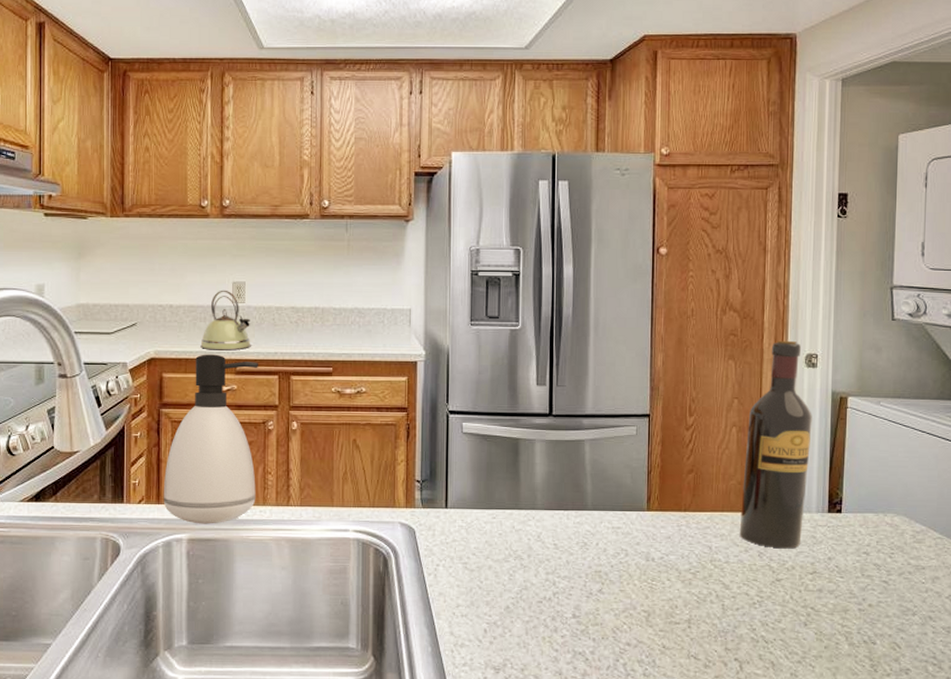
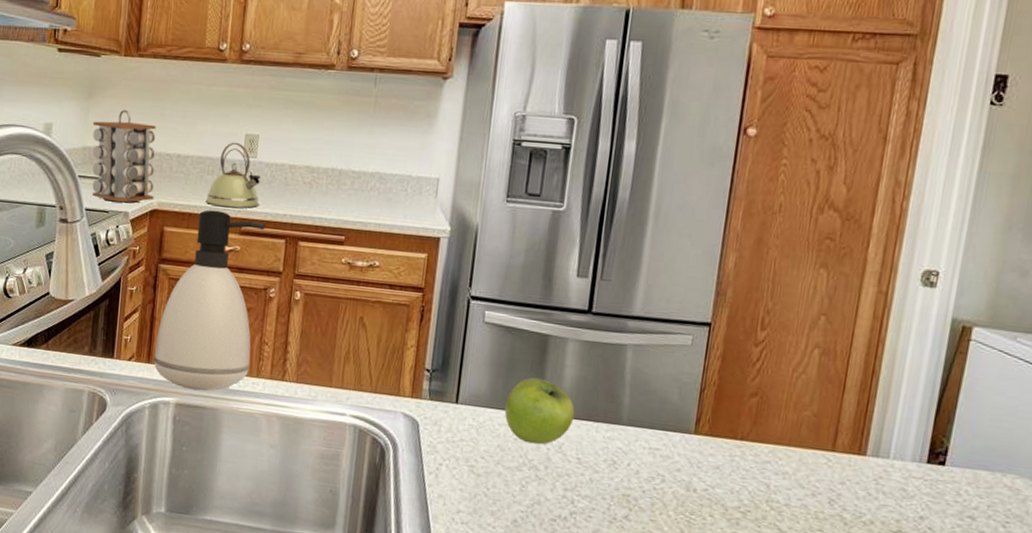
spice rack: none [84,266,151,354] -> present [92,109,157,203]
fruit: none [488,477,548,536] -> present [504,377,575,445]
wine bottle: present [739,340,812,549] -> none [807,250,922,500]

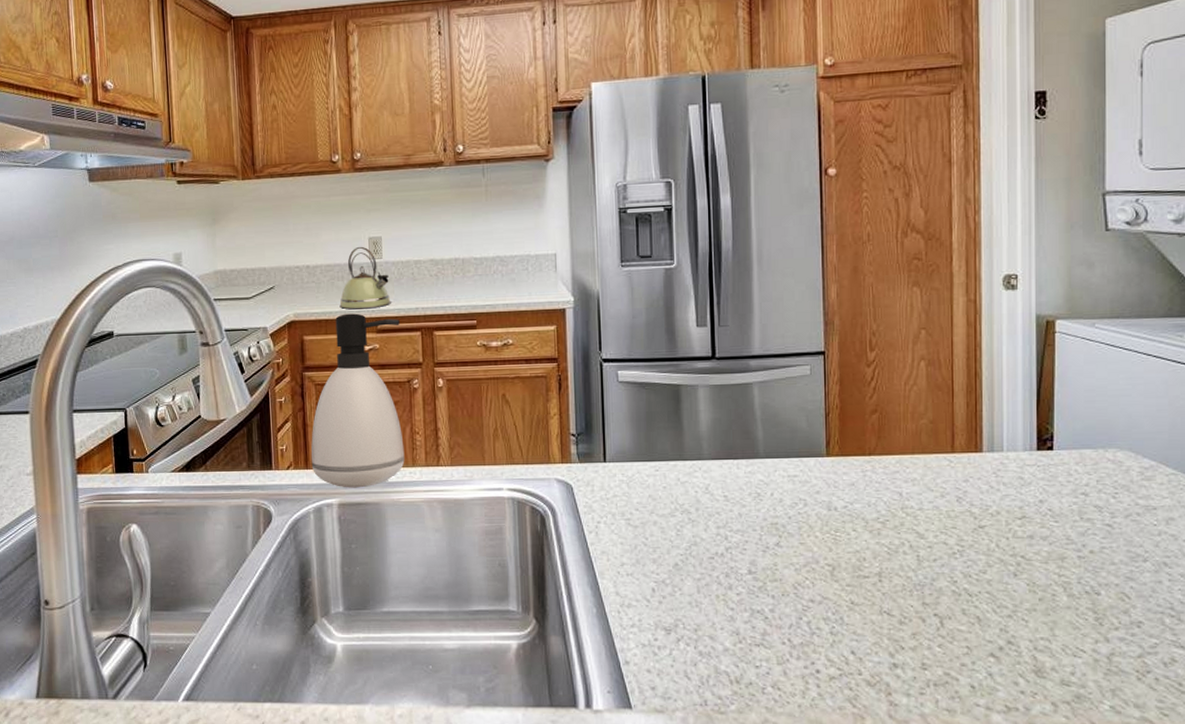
spice rack: present [92,109,157,203] -> none [220,230,290,320]
fruit: present [504,377,575,445] -> none [650,426,716,489]

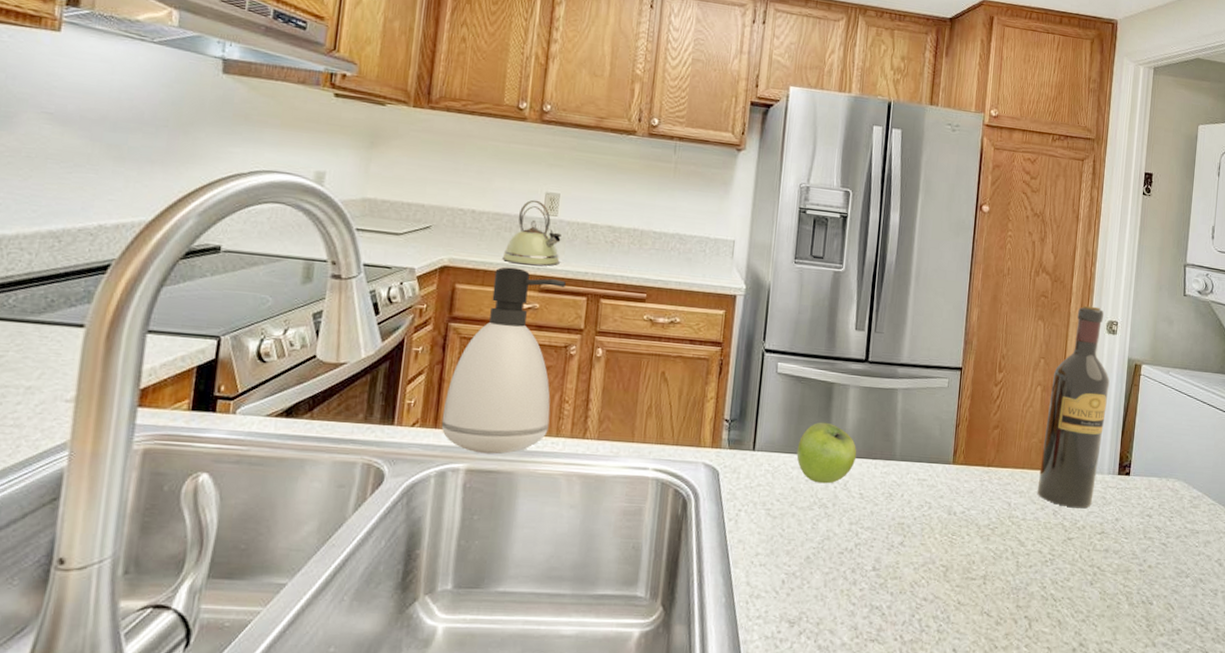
fruit: none [650,426,716,489] -> present [796,422,857,484]
wine bottle: none [933,261,1014,492] -> present [1037,305,1110,509]

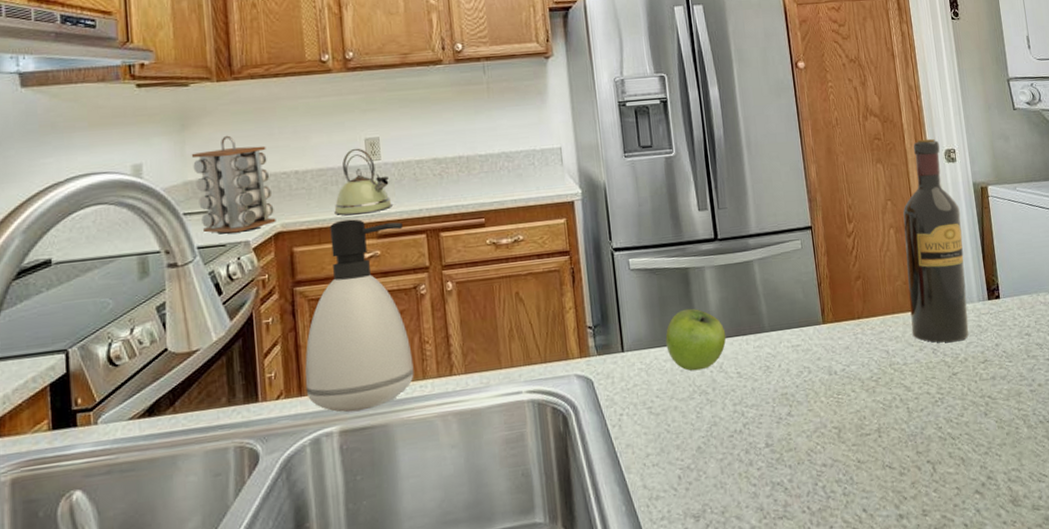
spice rack: none [371,161,449,259] -> present [191,135,276,234]

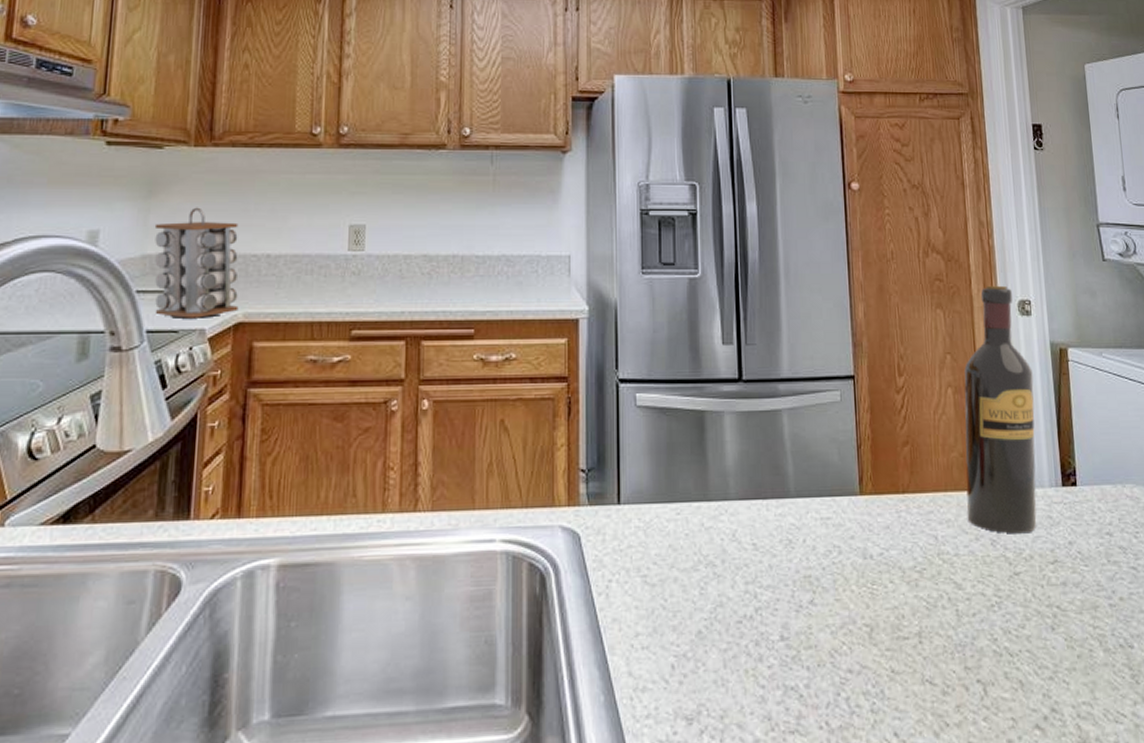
soap dispenser: present [304,219,414,413] -> none [245,315,380,544]
kettle: present [334,148,392,216] -> none [305,235,371,311]
fruit: present [665,308,727,371] -> none [671,459,743,537]

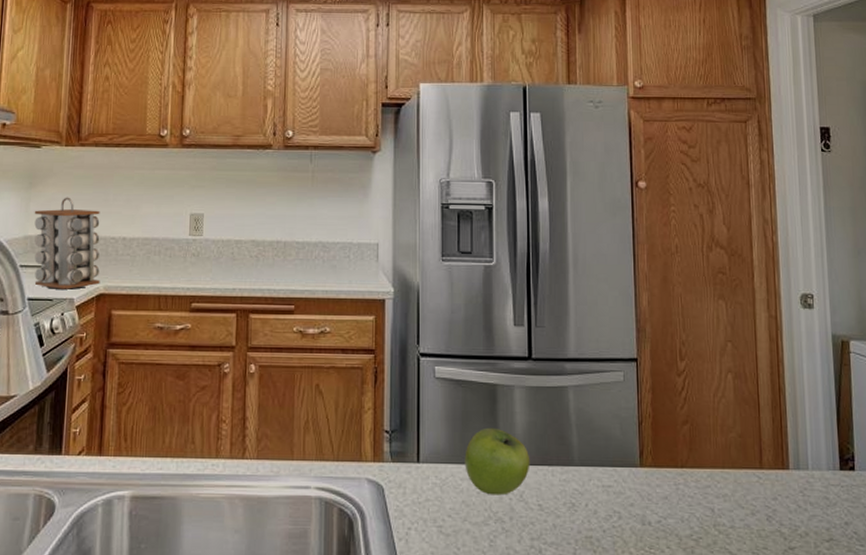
fruit: none [671,459,743,537] -> present [465,427,530,496]
wine bottle: present [964,285,1037,534] -> none [743,279,814,512]

